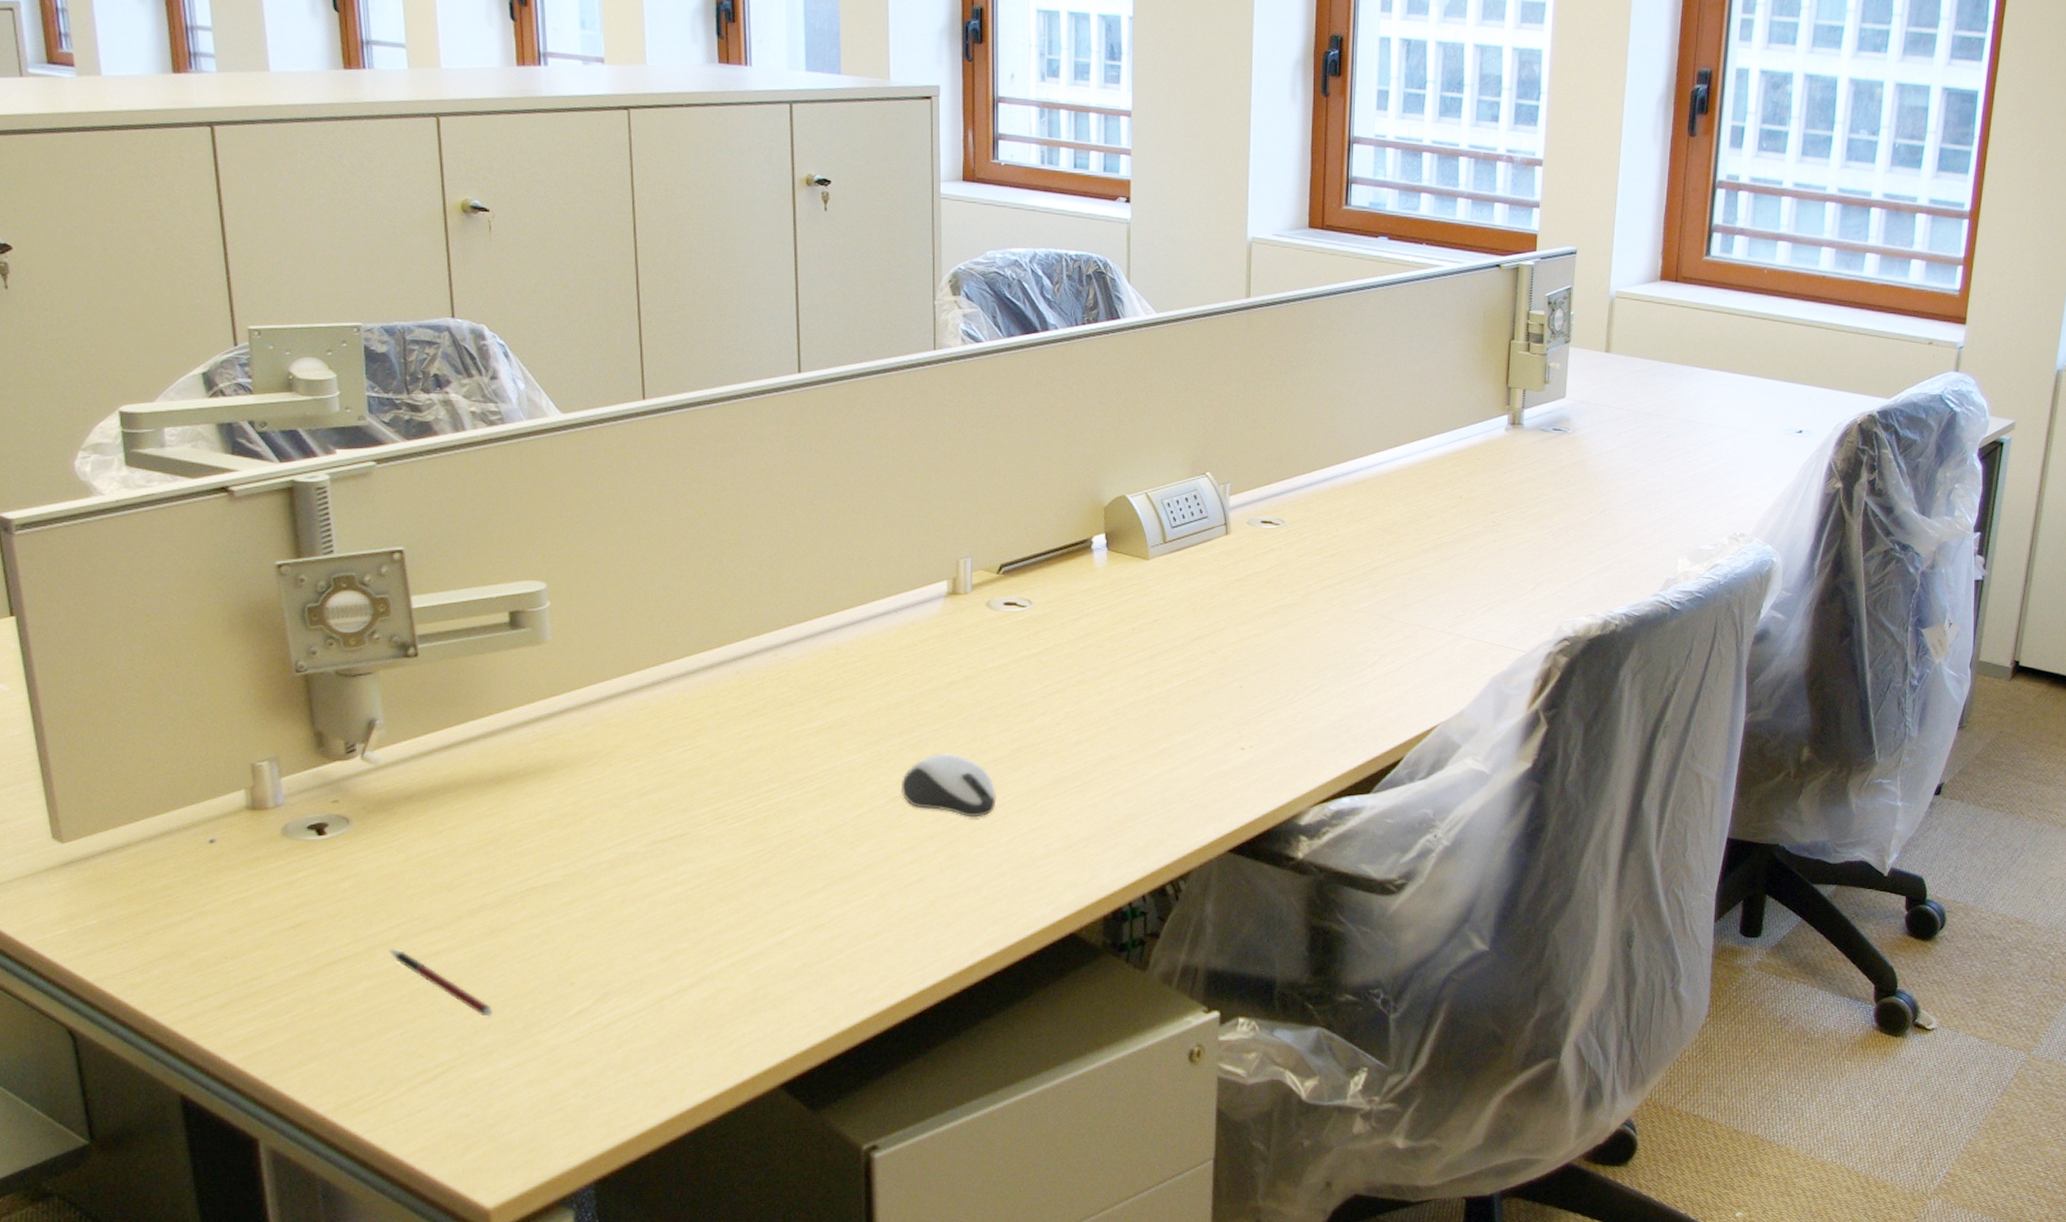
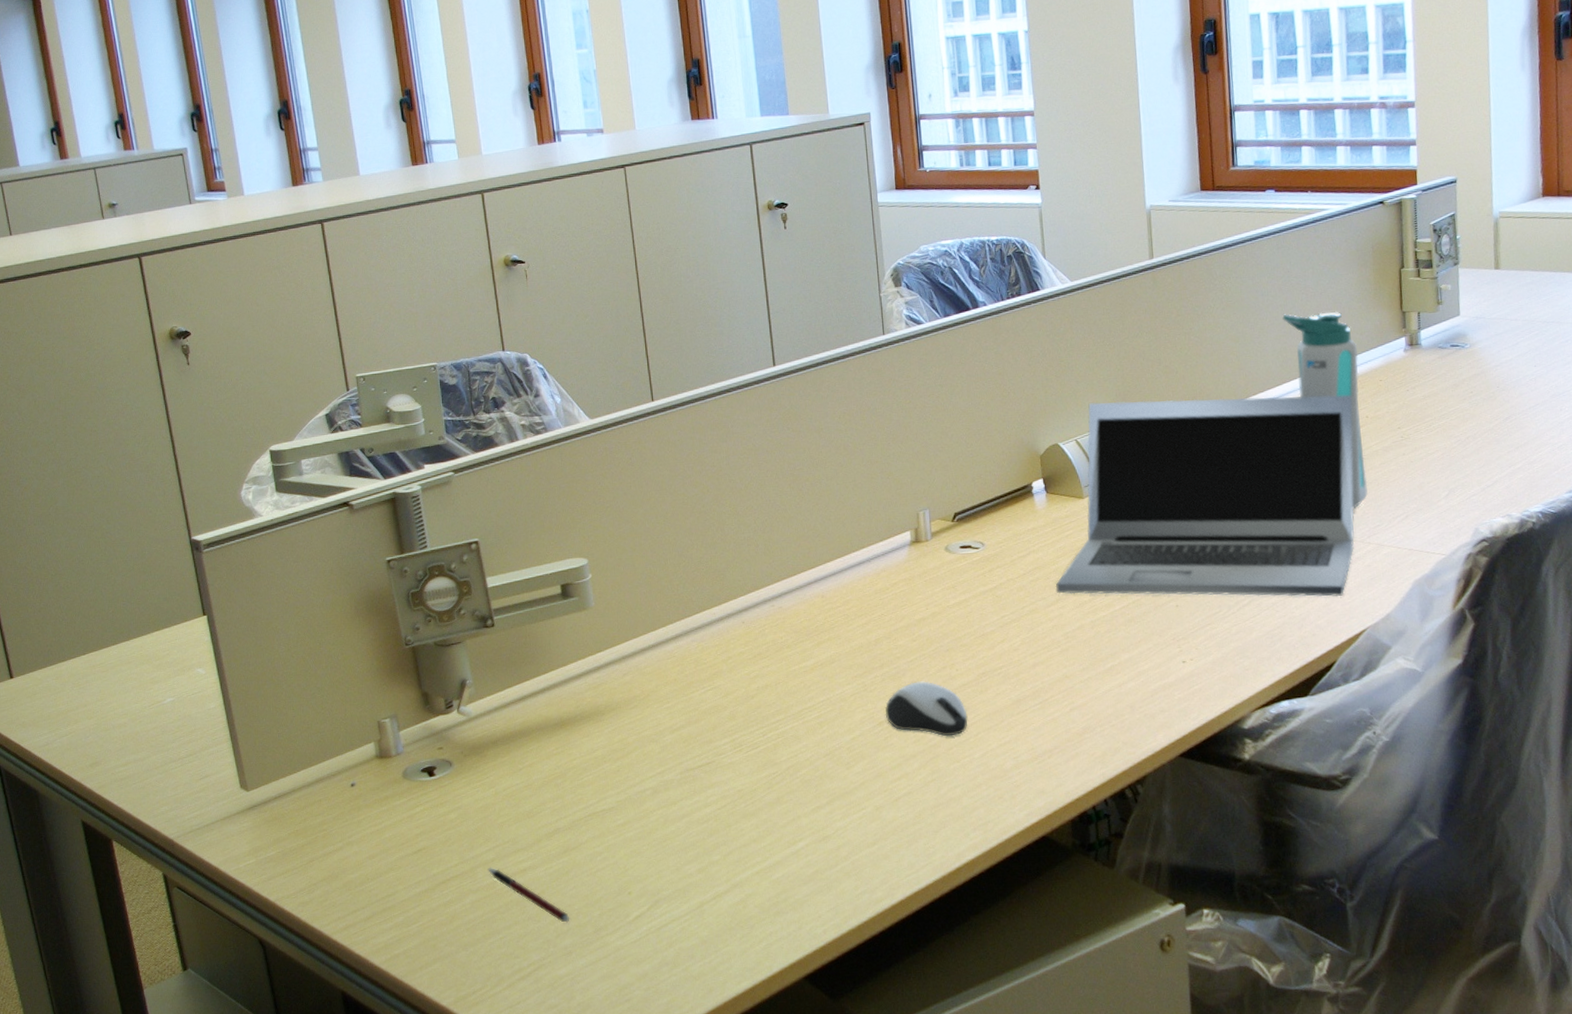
laptop: none [1108,452,1447,688] -> present [1055,395,1355,597]
water bottle: none [1383,376,1457,596] -> present [1282,311,1368,510]

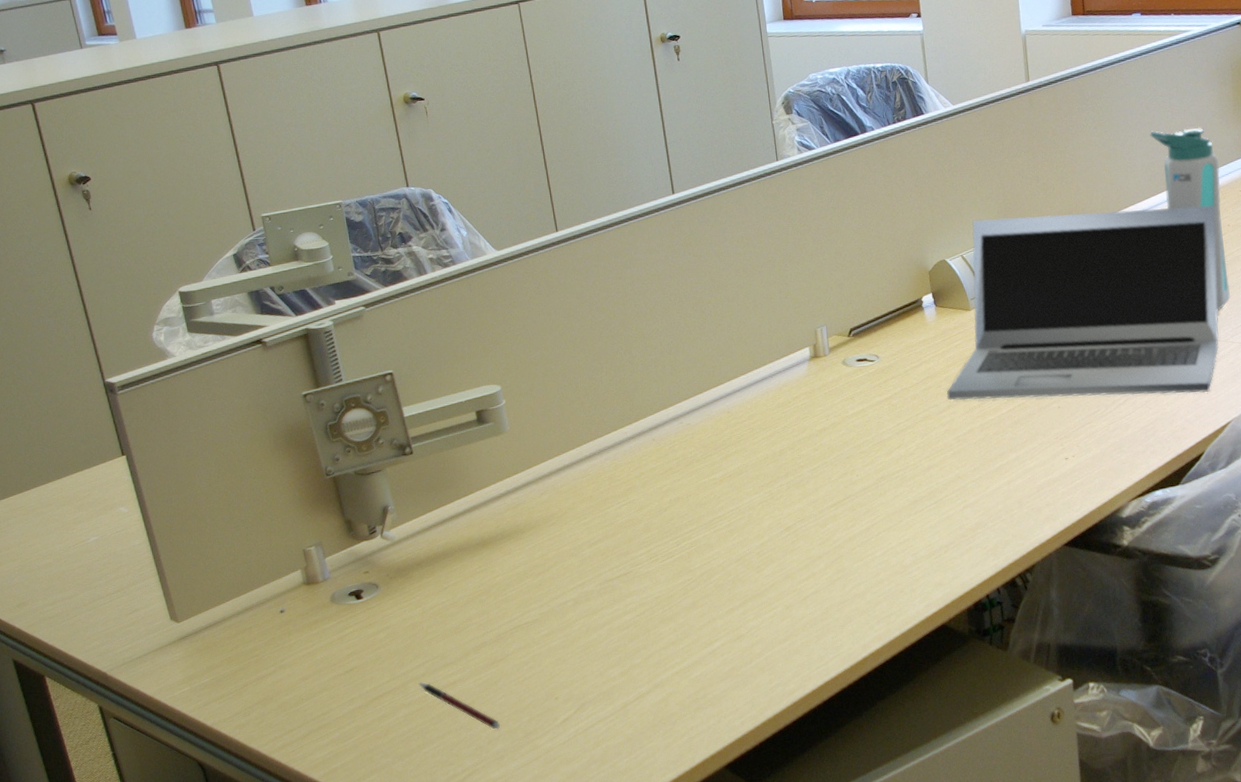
computer mouse: present [885,681,968,737] -> none [791,487,869,538]

